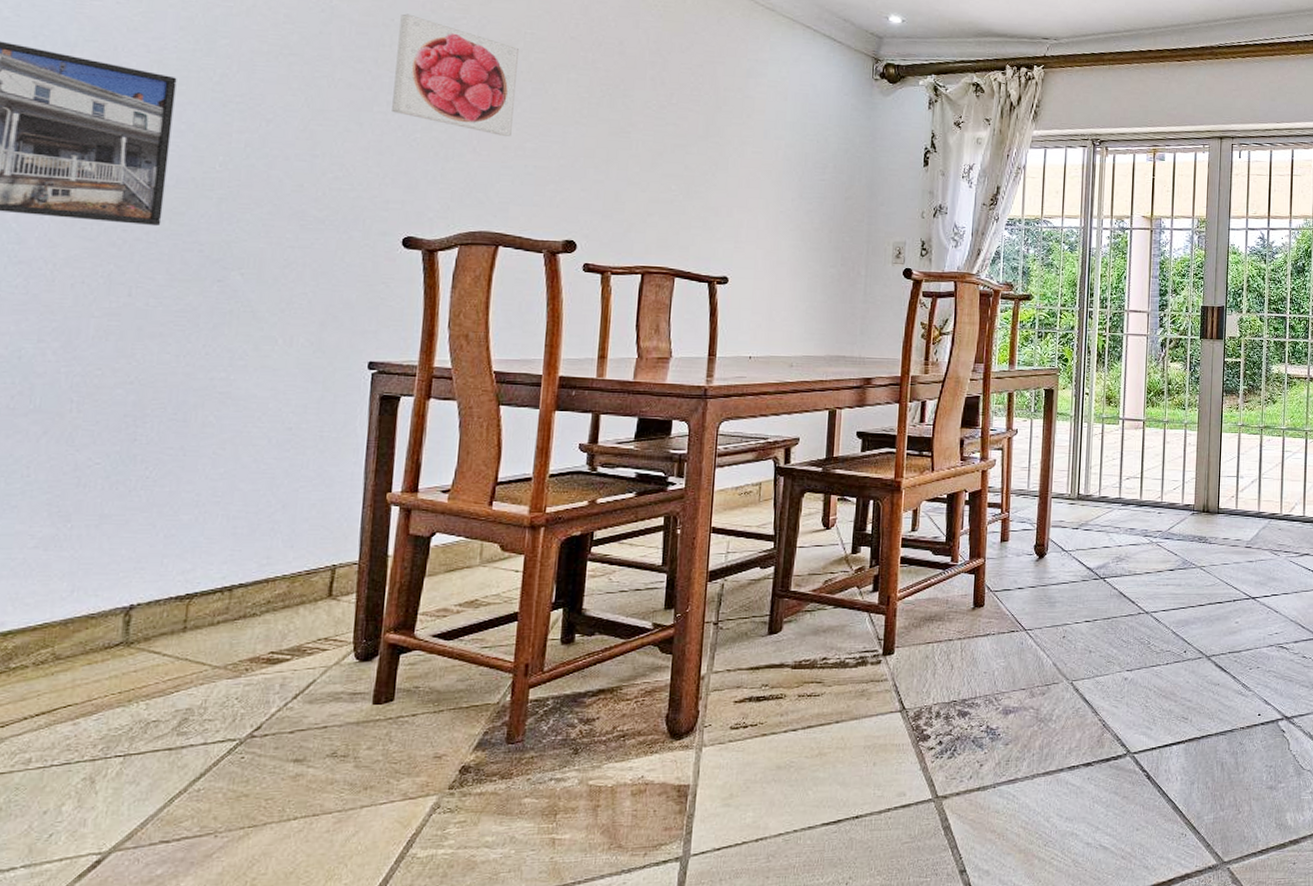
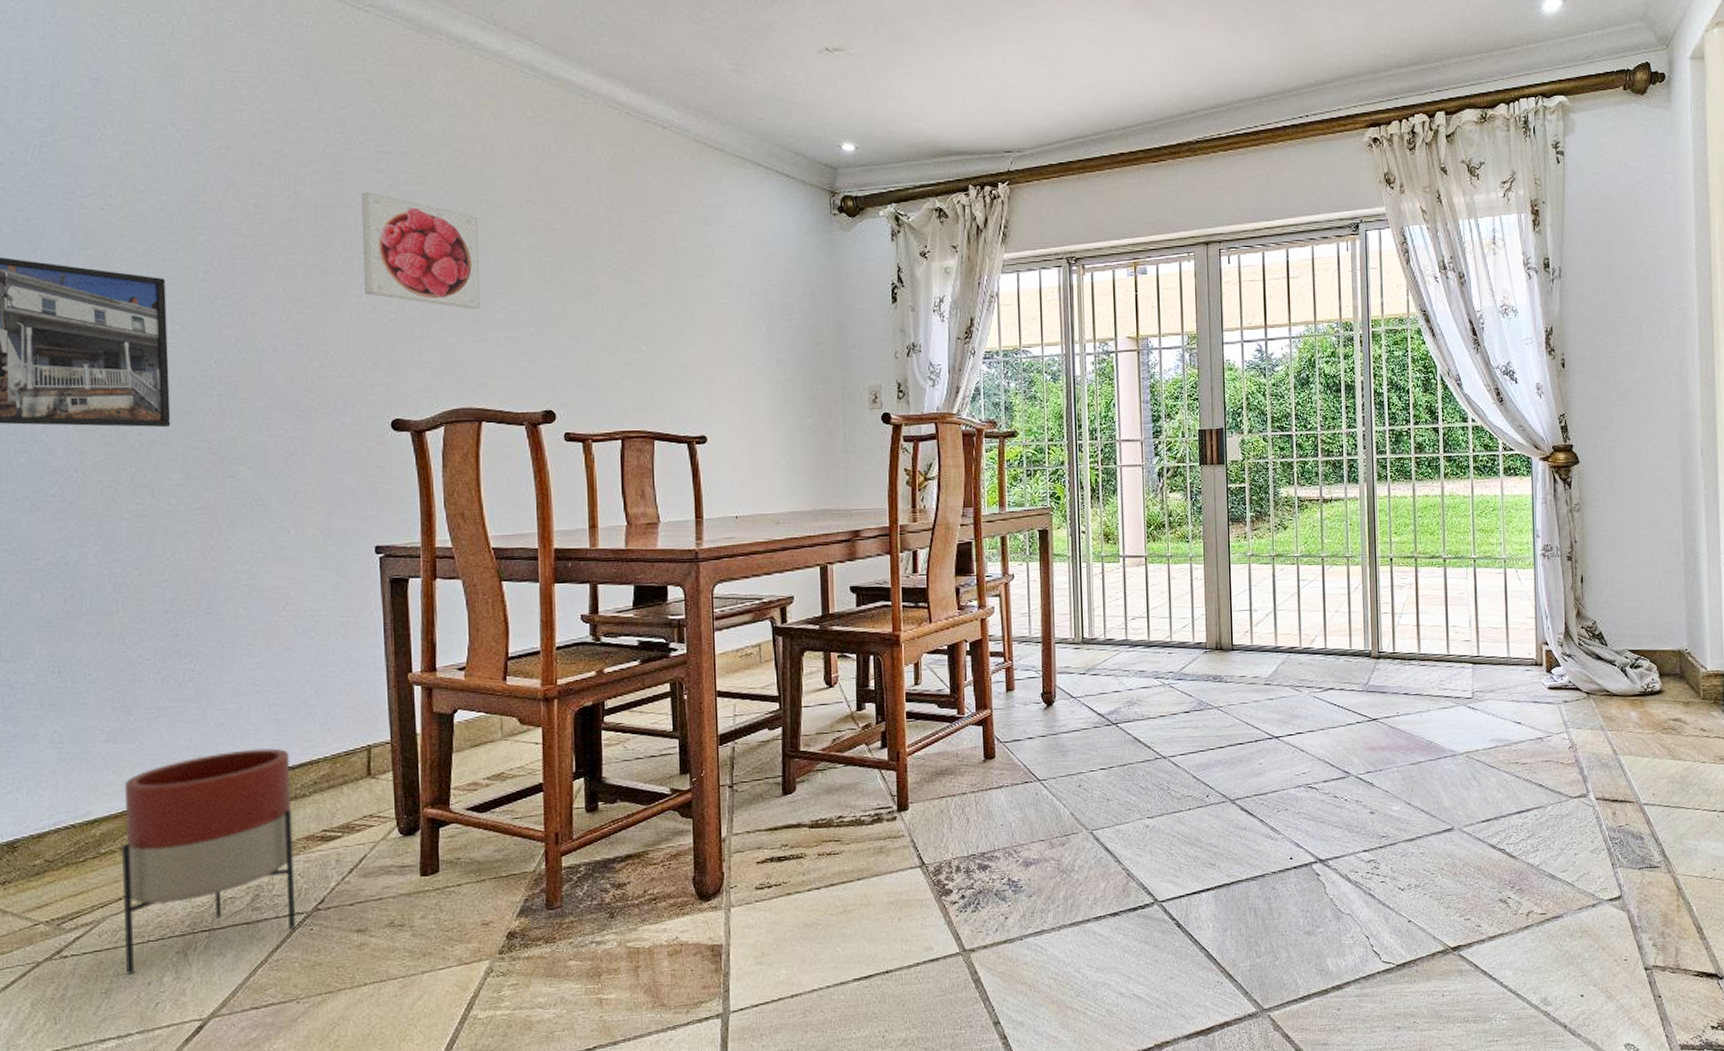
planter: none [20,564,244,802] -> present [121,748,296,975]

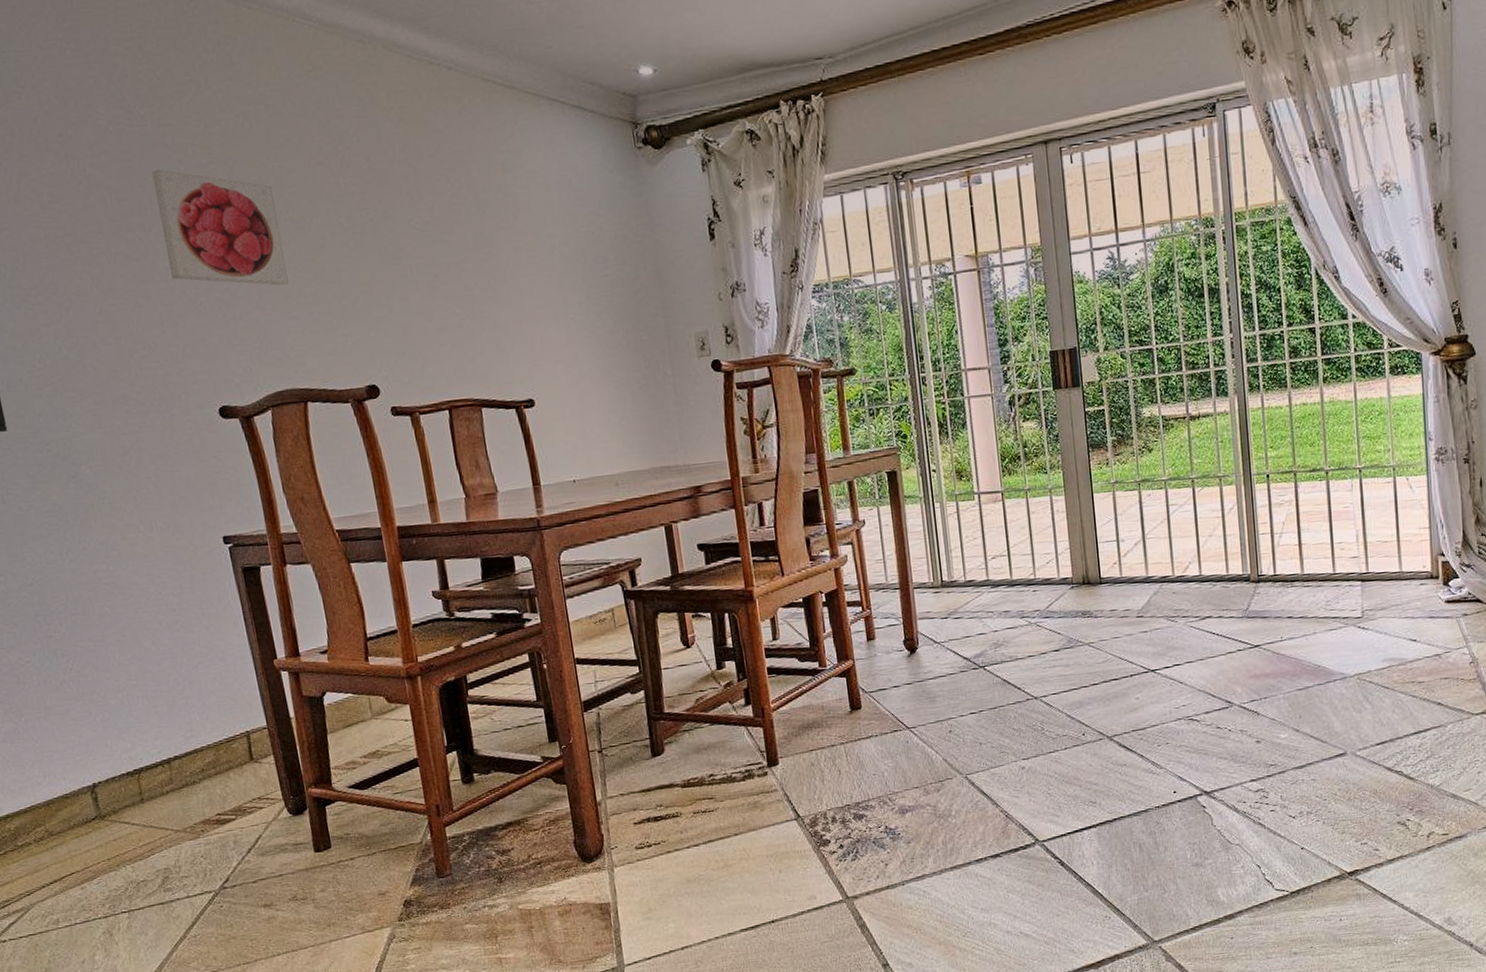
planter: present [121,748,296,975] -> none [28,739,207,955]

